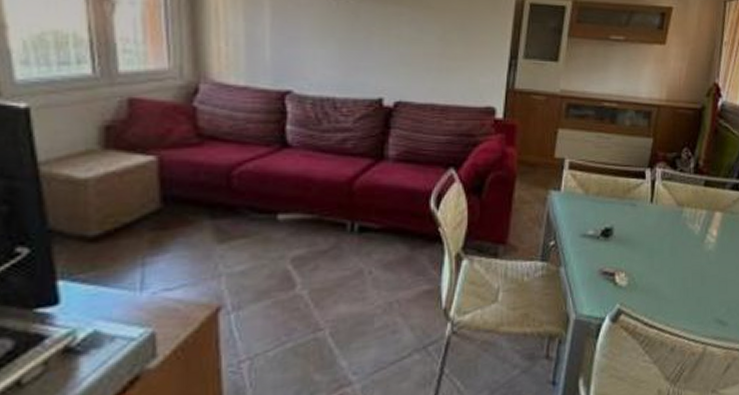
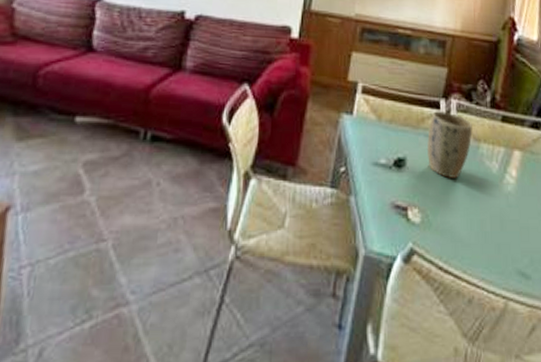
plant pot: none [632,179,677,244] -> present [426,110,473,179]

